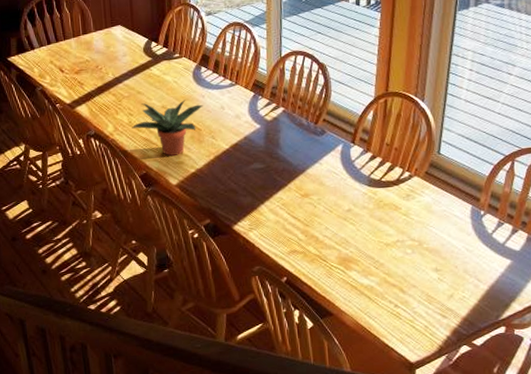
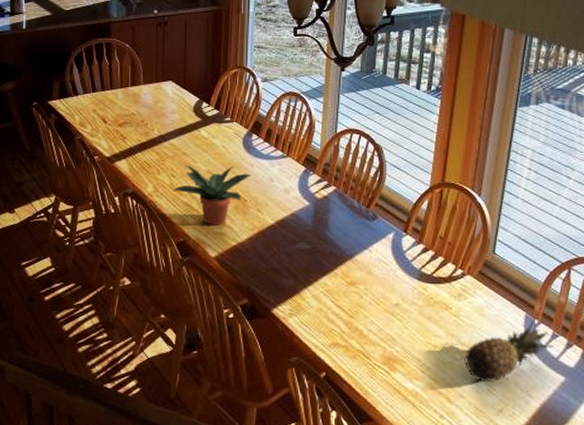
fruit: none [415,212,500,272] -> present [464,321,554,383]

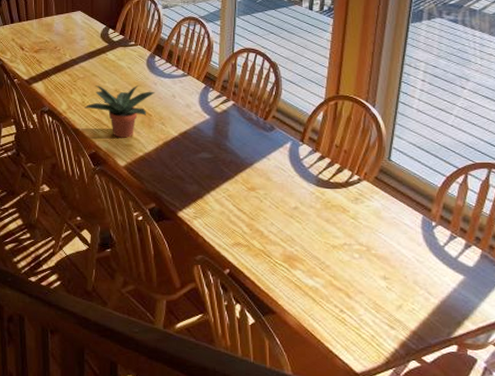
fruit: present [464,321,554,383] -> none [363,223,453,280]

